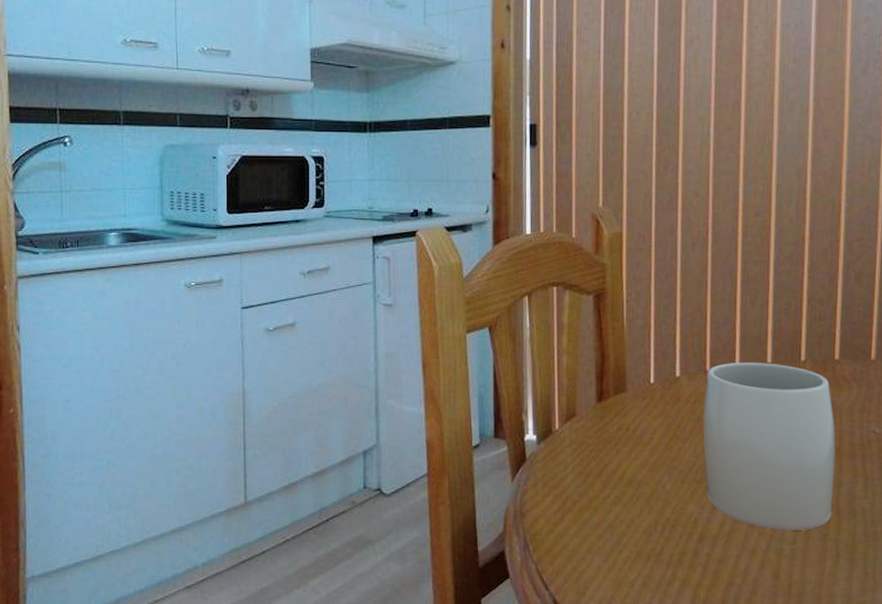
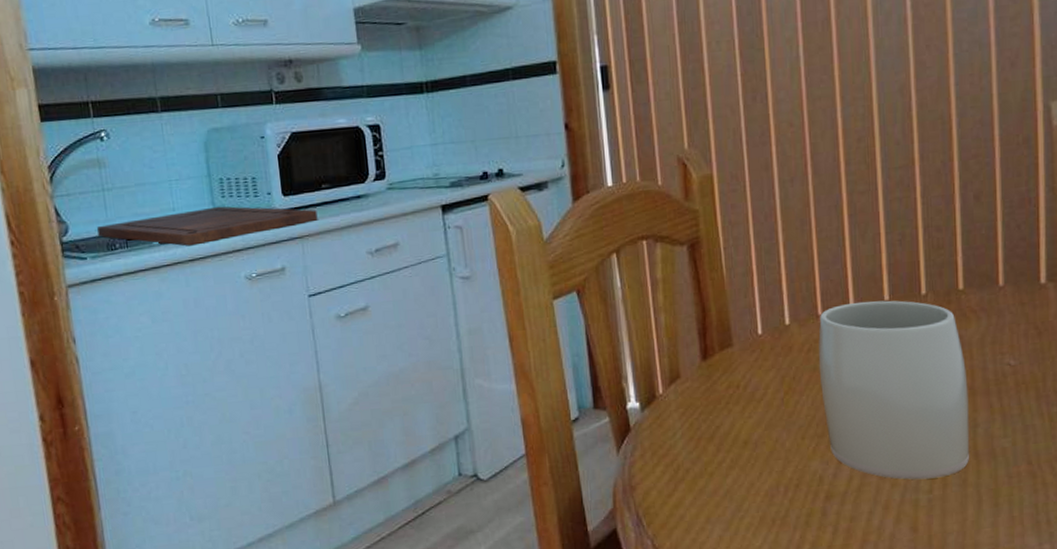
cutting board: none [52,217,258,251] -> present [97,206,318,247]

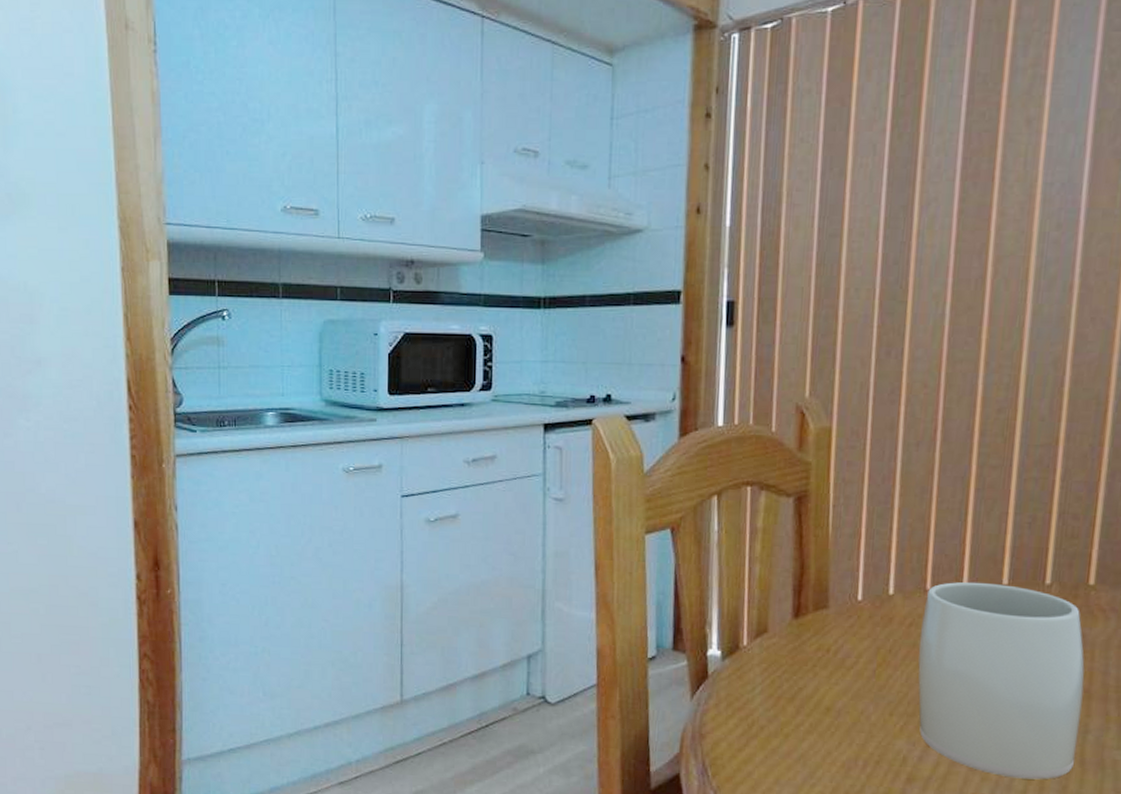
cutting board: present [97,206,318,247] -> none [209,396,420,432]

